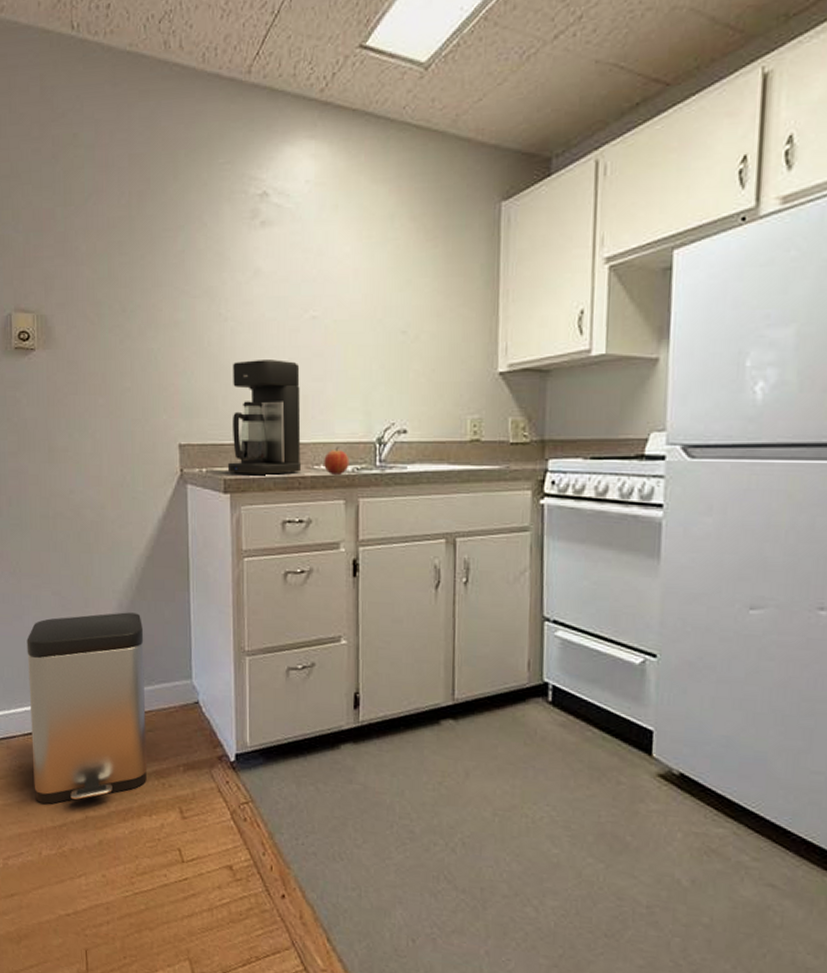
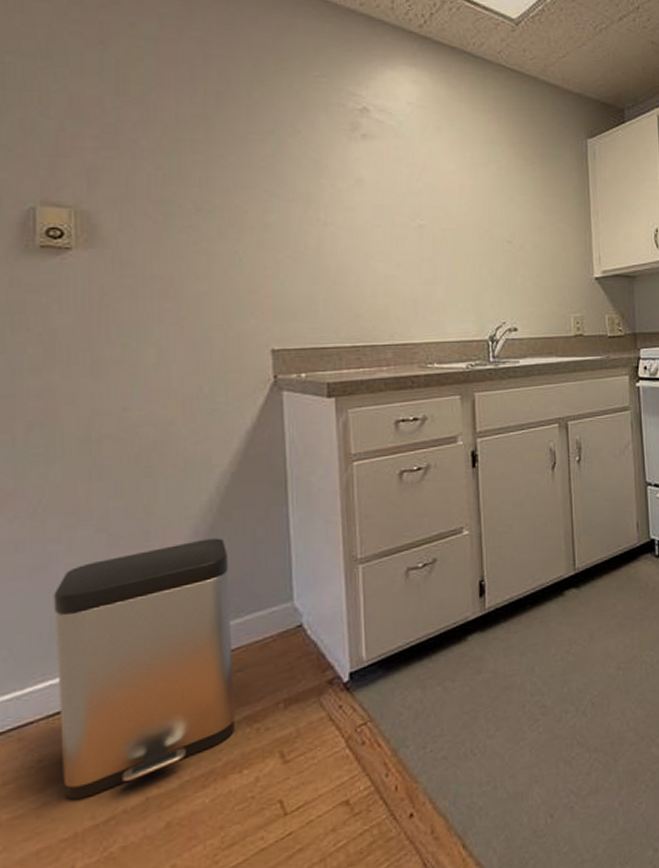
coffee maker: present [227,360,302,476] -> none [331,264,414,378]
fruit: present [324,447,349,476] -> none [437,346,463,373]

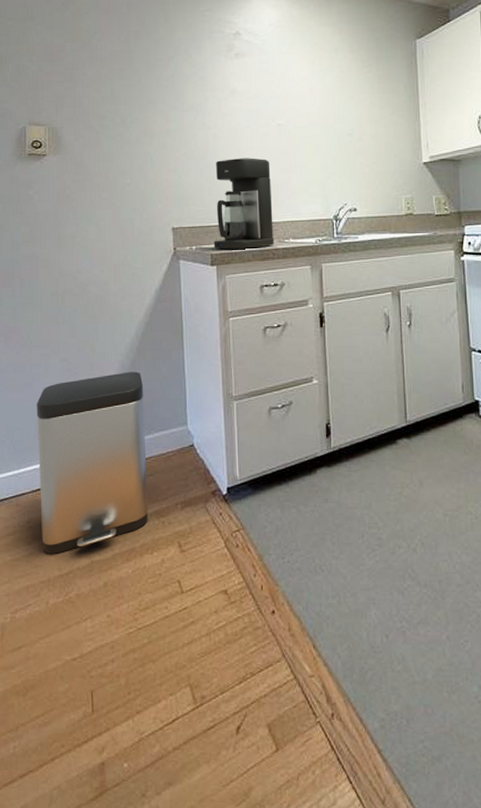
coffee maker: none [331,264,414,378] -> present [213,158,275,250]

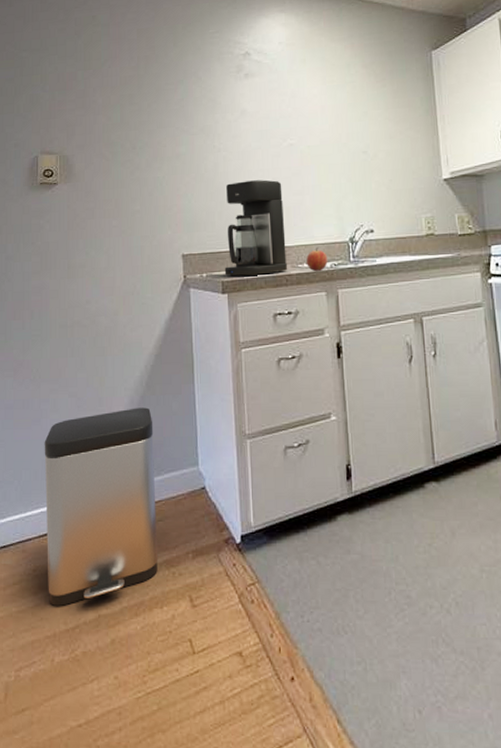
fruit: none [292,224,313,247] -> present [306,247,328,272]

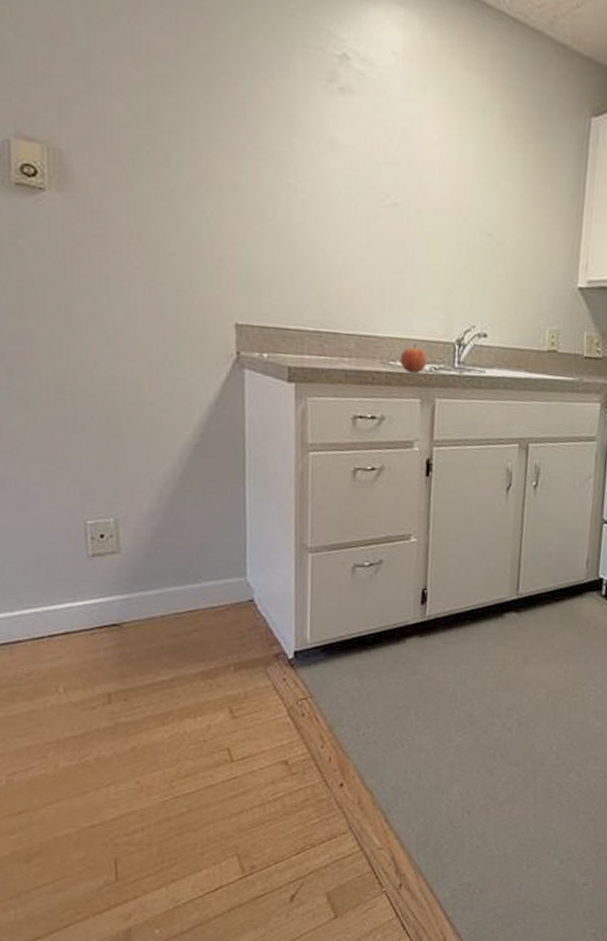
pedal bin: present [44,407,159,606] -> none [36,504,192,713]
coffee maker: present [224,179,288,277] -> none [292,240,378,368]

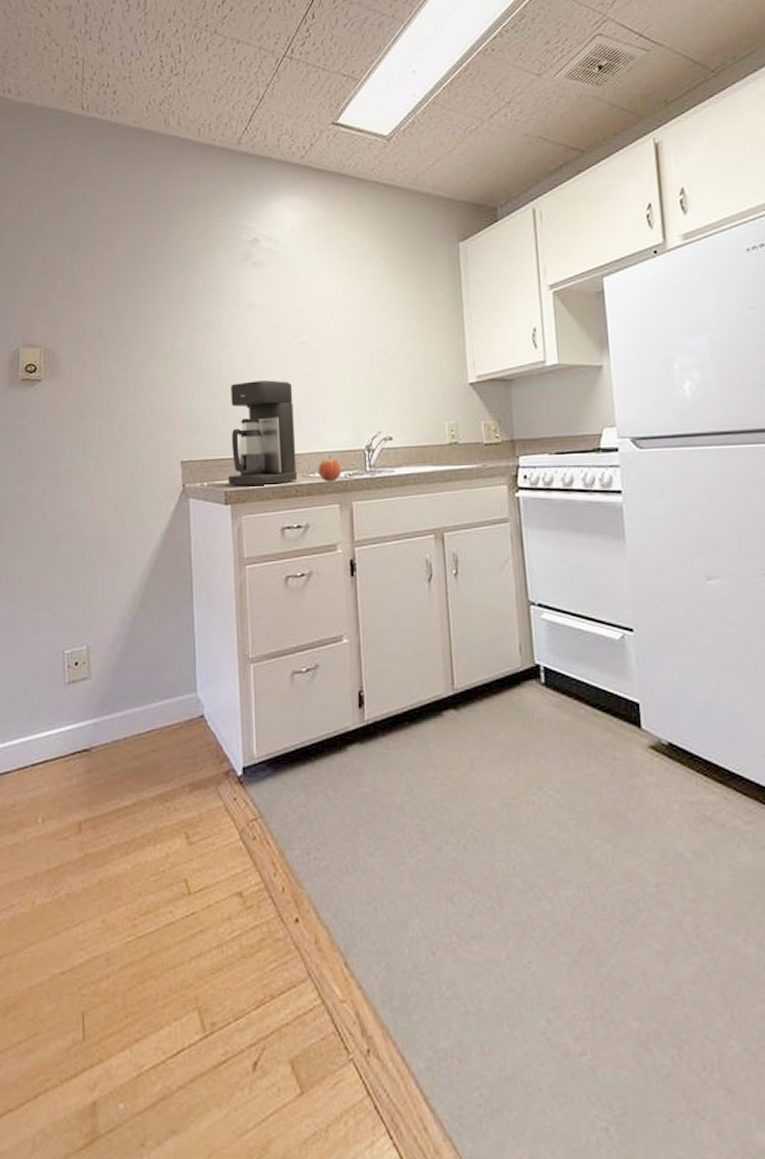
coffee maker: none [292,240,378,368] -> present [228,380,298,486]

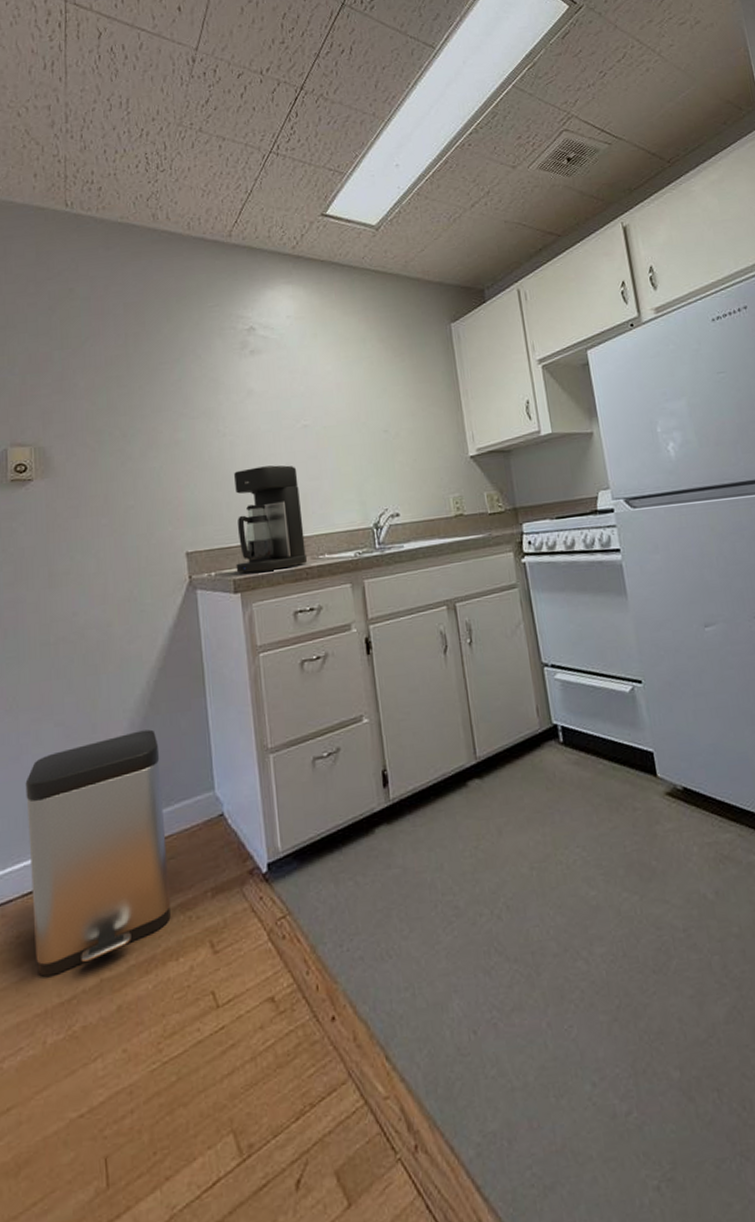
pedal bin: none [25,628,152,844] -> present [25,729,171,977]
fruit: present [318,456,342,482] -> none [327,536,352,563]

